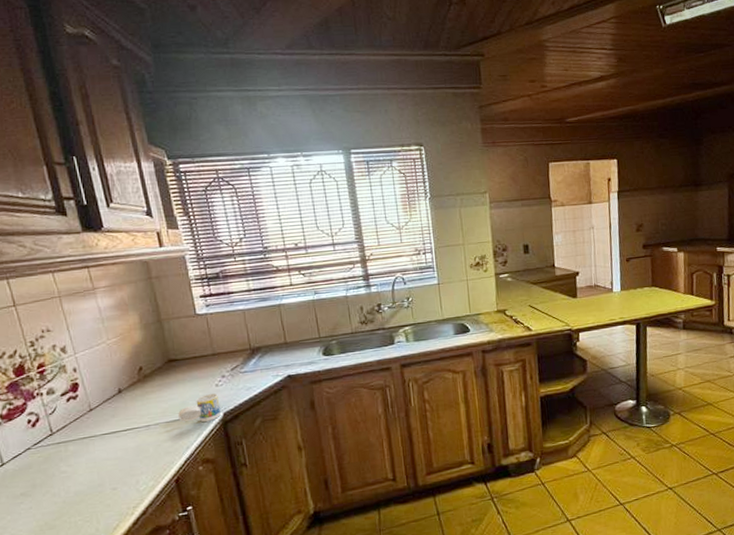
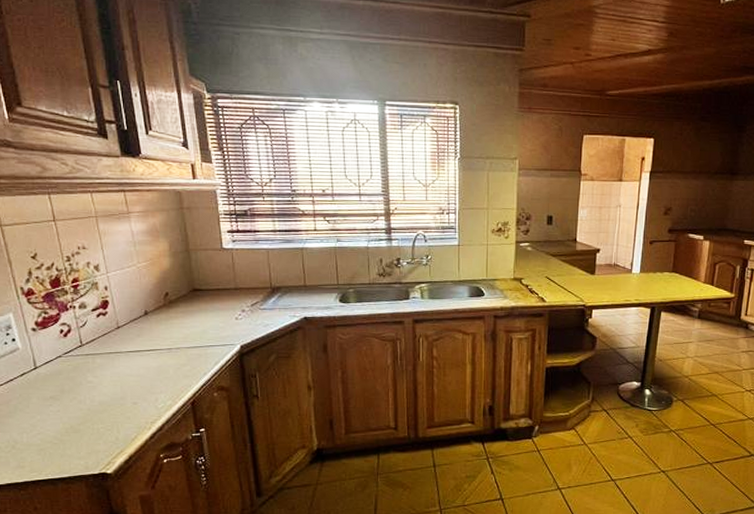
cup: present [178,393,221,423] -> none [198,325,238,352]

